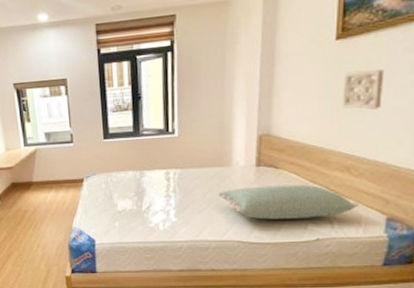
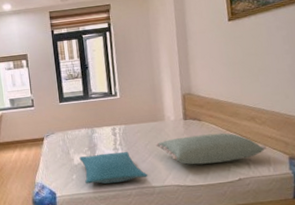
pillow: none [124,199,204,235] -> present [79,151,148,184]
wall ornament: present [341,70,385,110] -> none [238,42,268,72]

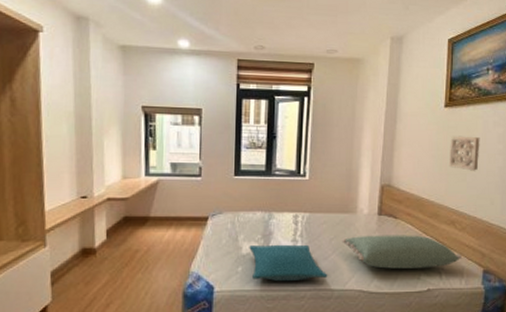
wall ornament: none [238,42,268,72] -> present [448,135,480,171]

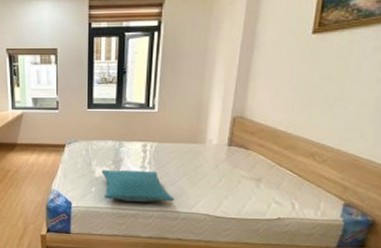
pillow: present [342,235,462,269] -> none [189,164,319,198]
wall ornament: present [448,135,480,171] -> none [312,64,355,102]

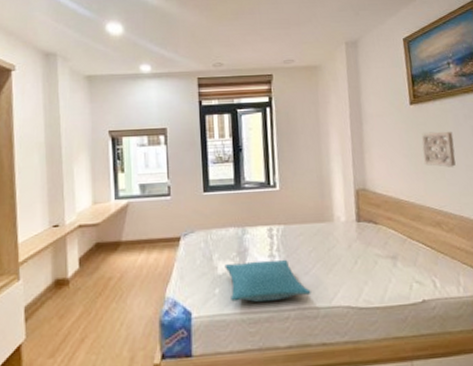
wall ornament: none [312,64,355,102] -> present [421,132,456,167]

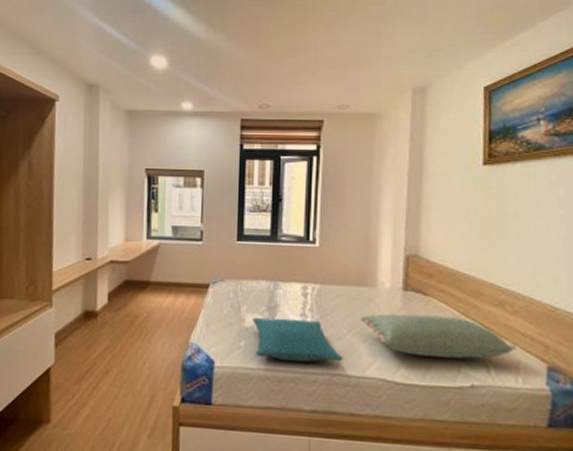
pillow: none [321,240,455,280] -> present [359,313,516,359]
wall ornament: present [421,132,456,167] -> none [491,198,534,241]

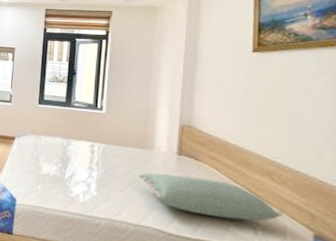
pillow: present [252,318,343,363] -> none [48,167,123,211]

